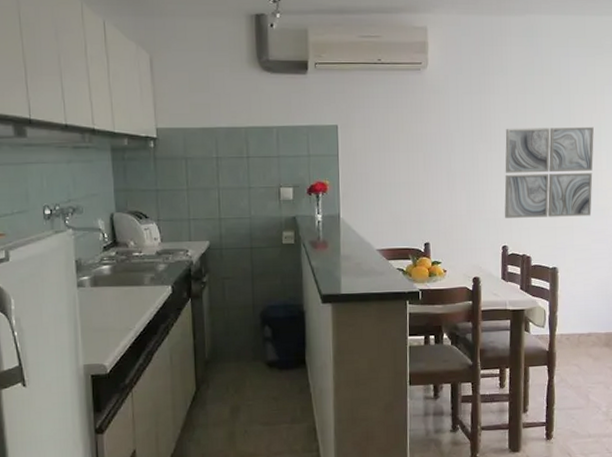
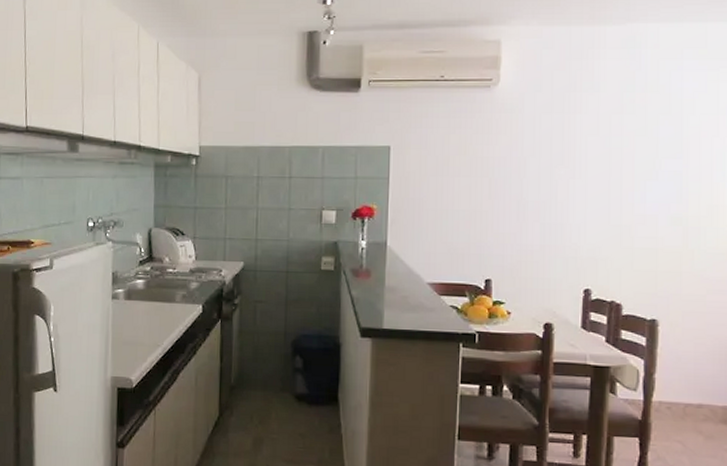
wall art: present [504,126,594,218] -> none [589,153,715,261]

